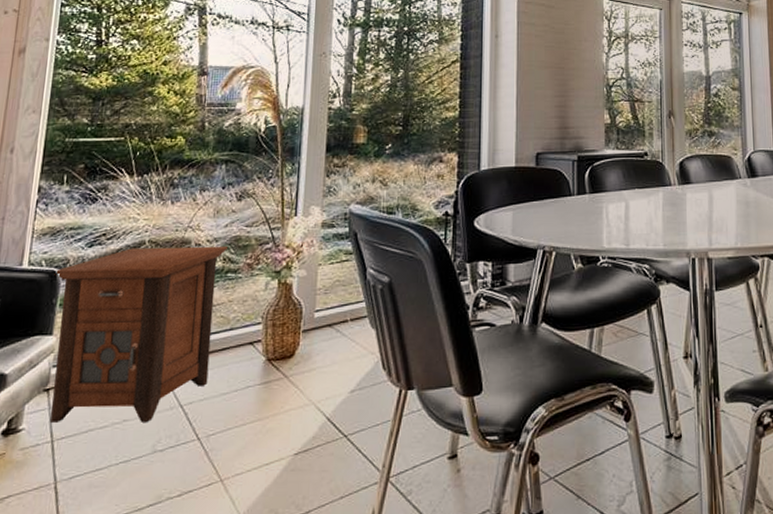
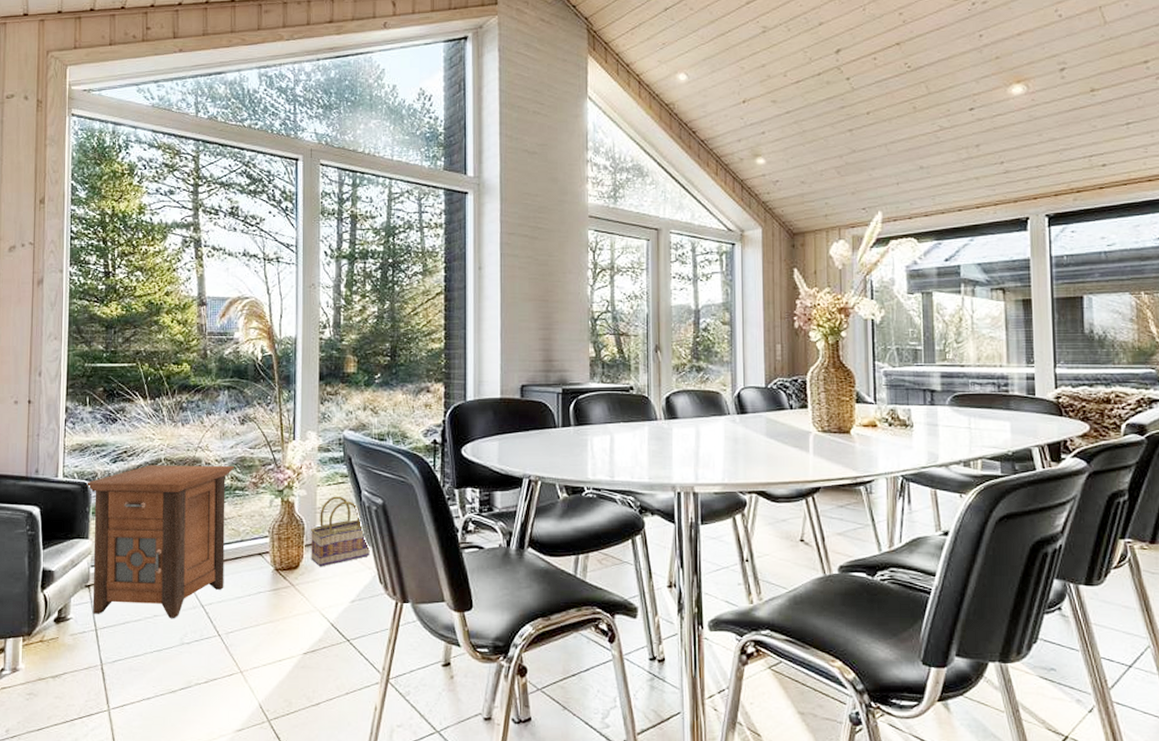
basket: none [308,275,373,355] -> present [310,496,370,567]

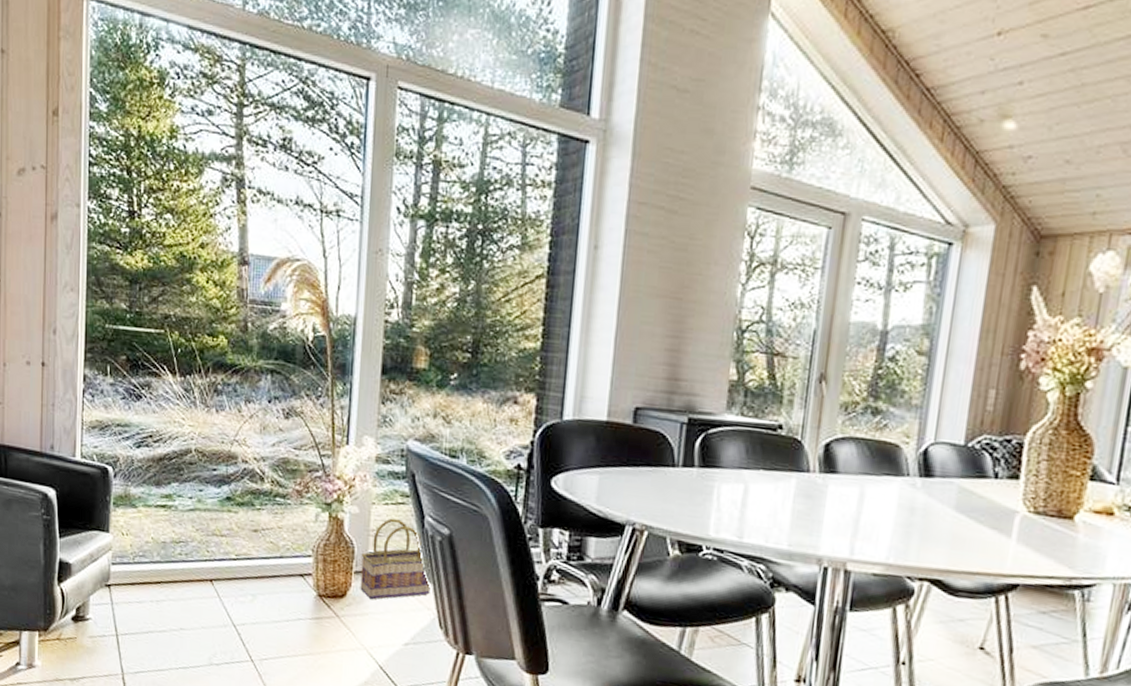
nightstand: present [85,465,234,618] -> none [106,454,275,635]

